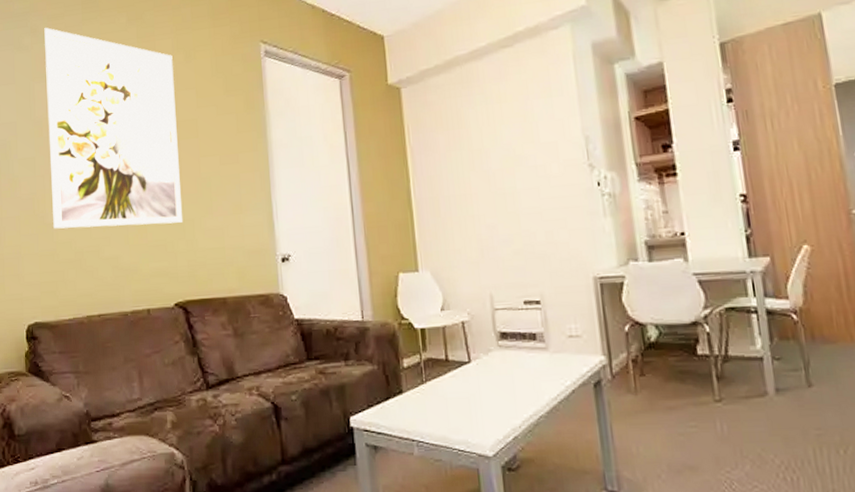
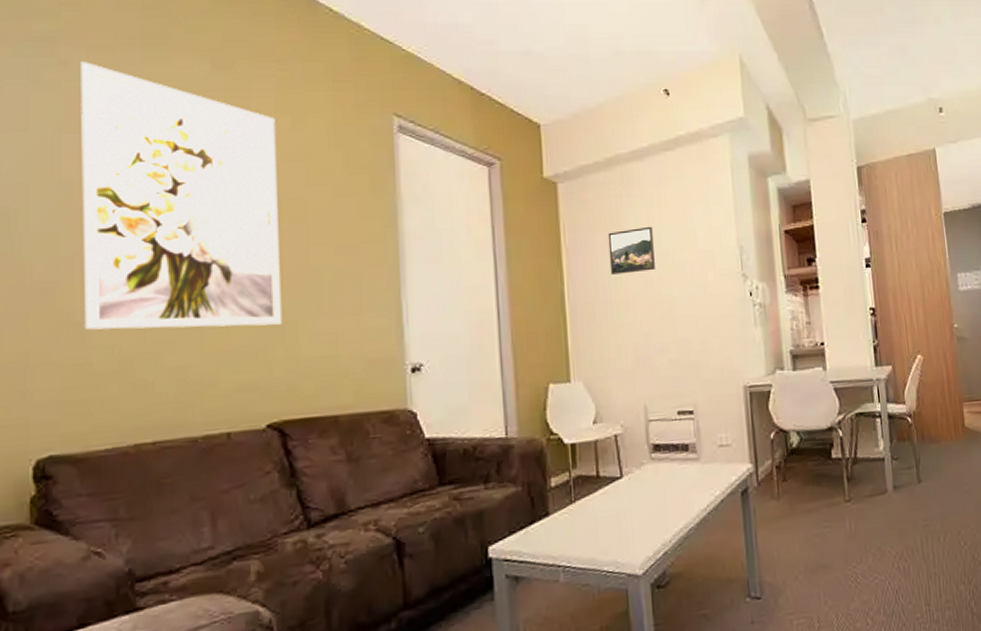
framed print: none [449,122,497,170] -> present [608,226,655,275]

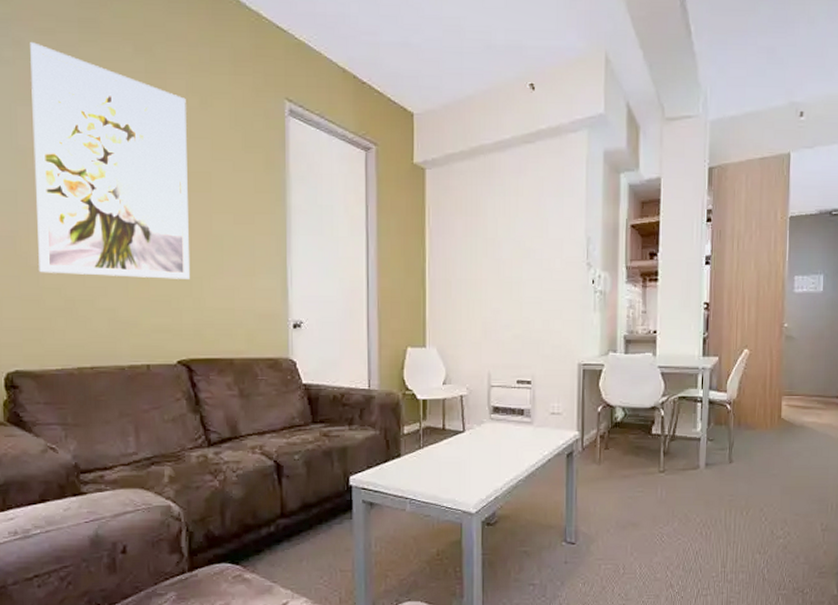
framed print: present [608,226,655,275] -> none [467,213,508,256]

